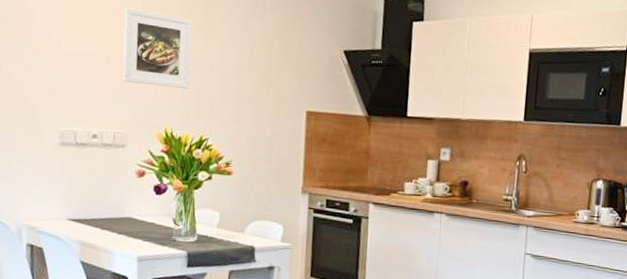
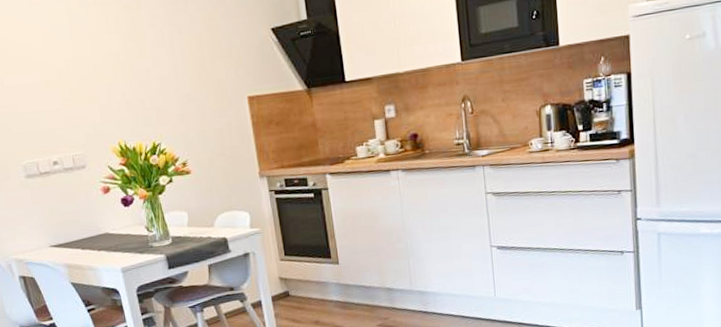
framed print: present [122,8,192,89] -> none [54,29,133,105]

